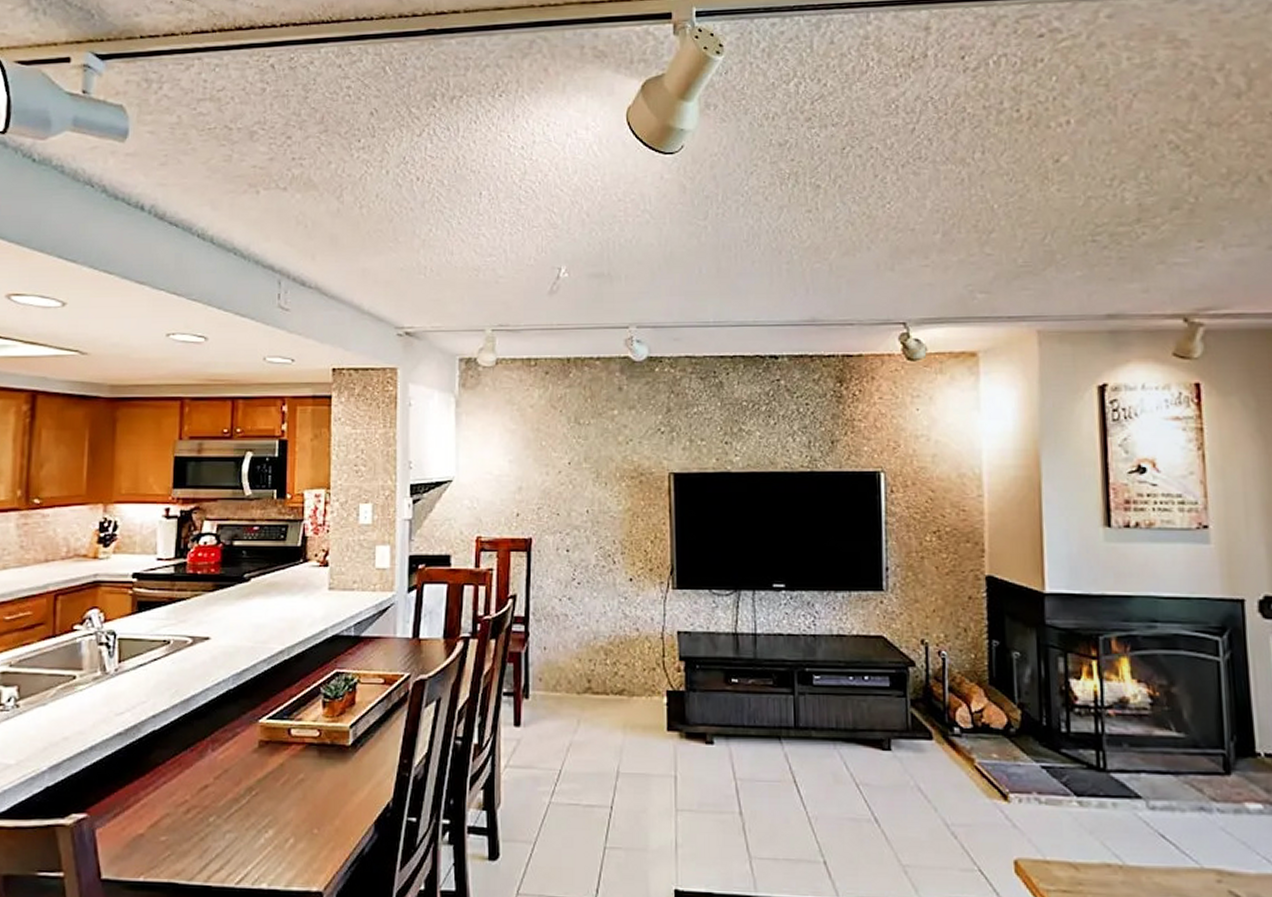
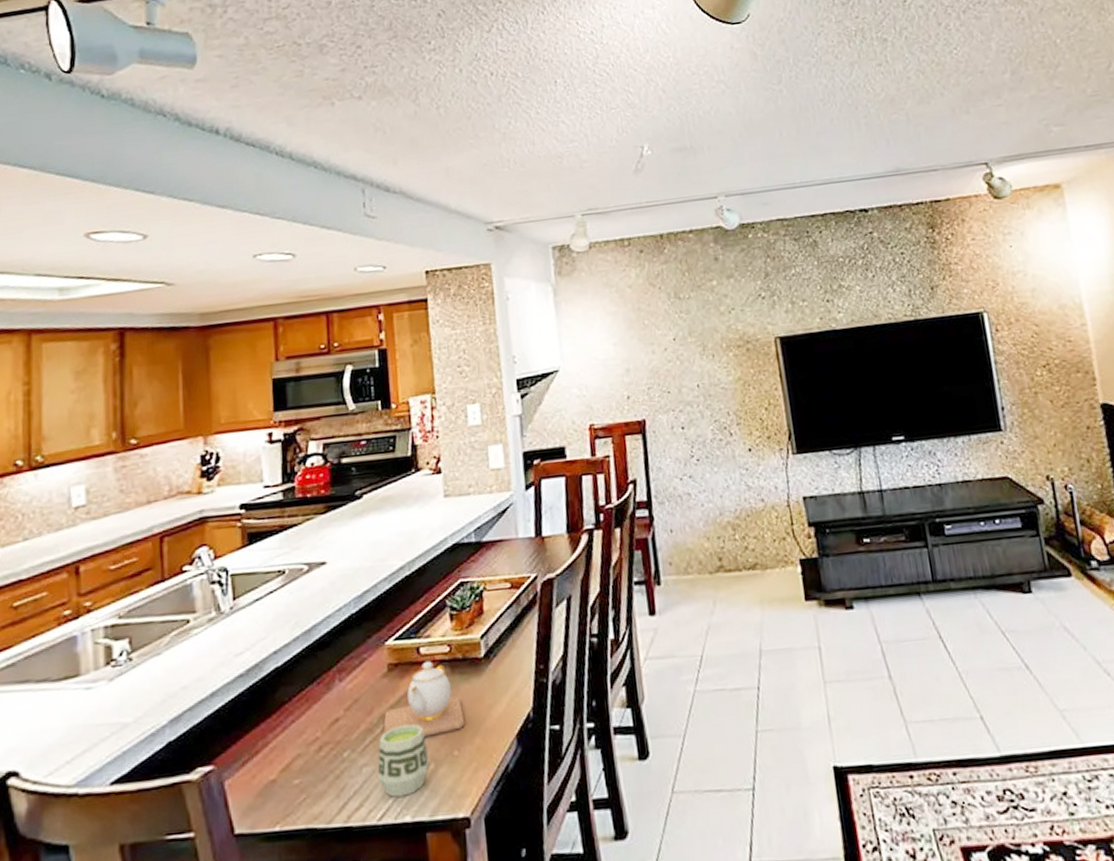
cup: none [240,798,290,865] -> present [377,724,430,797]
teapot: none [249,742,327,813] -> present [383,661,465,737]

